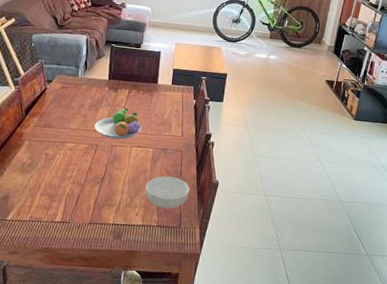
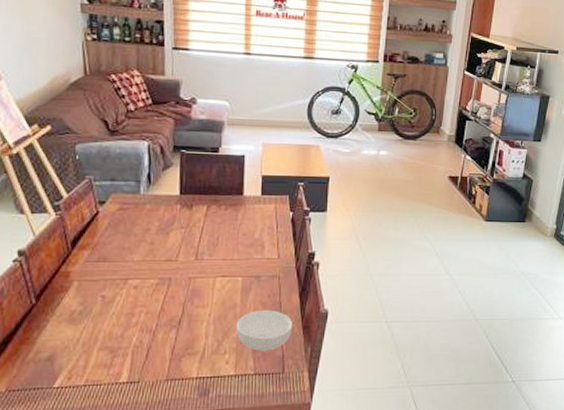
fruit bowl: present [94,107,142,139] -> none [165,228,226,269]

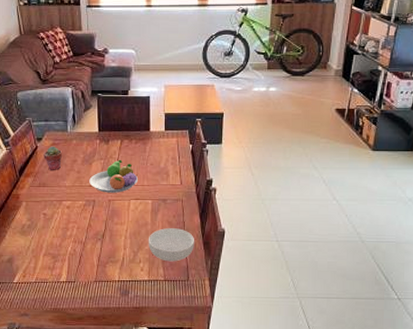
potted succulent: none [106,211,132,241] -> present [43,146,63,170]
fruit bowl: none [165,228,226,269] -> present [89,159,138,193]

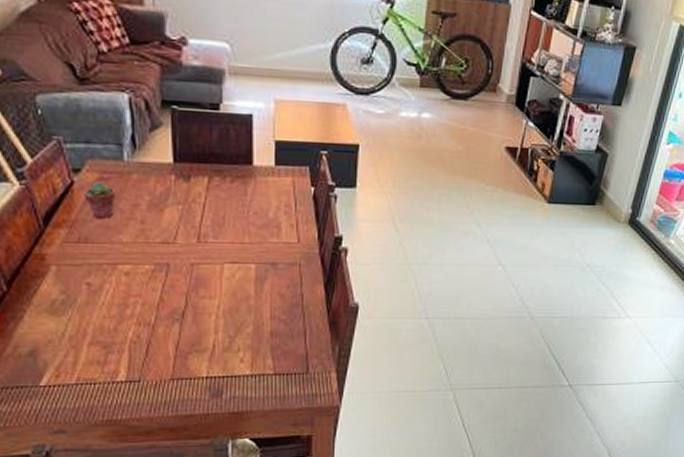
fruit bowl: present [89,159,138,193] -> none [160,205,235,253]
cereal bowl: present [148,228,195,262] -> none [250,303,318,349]

